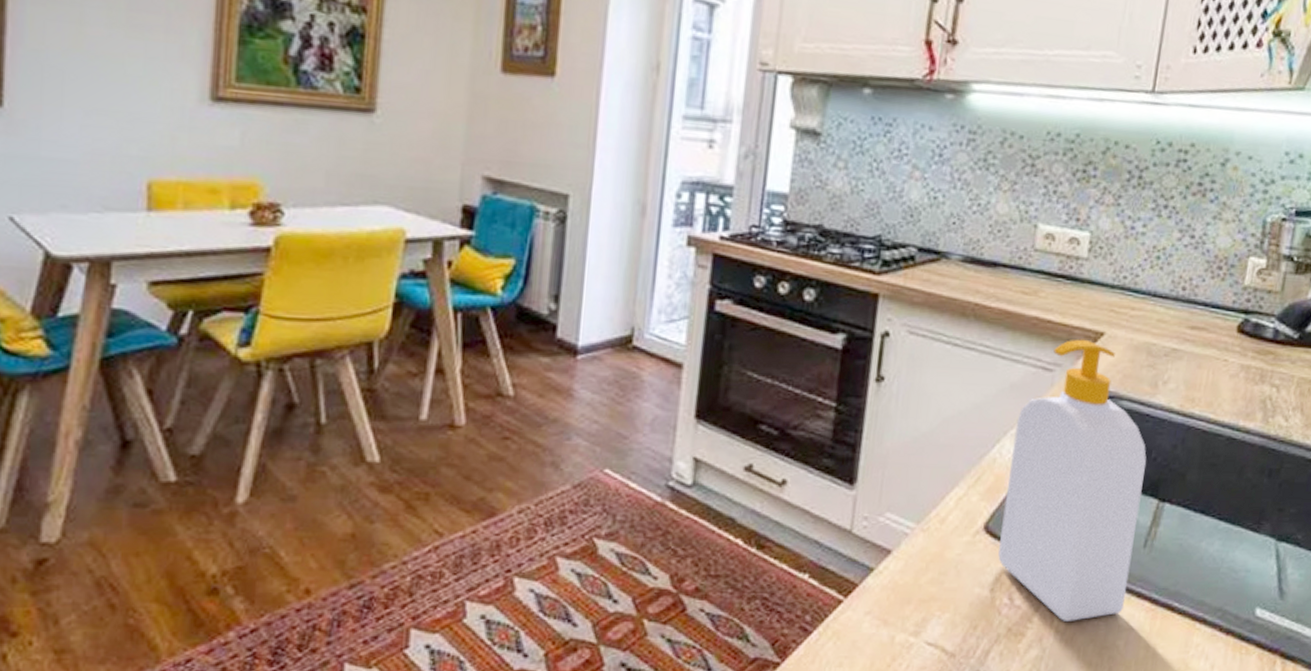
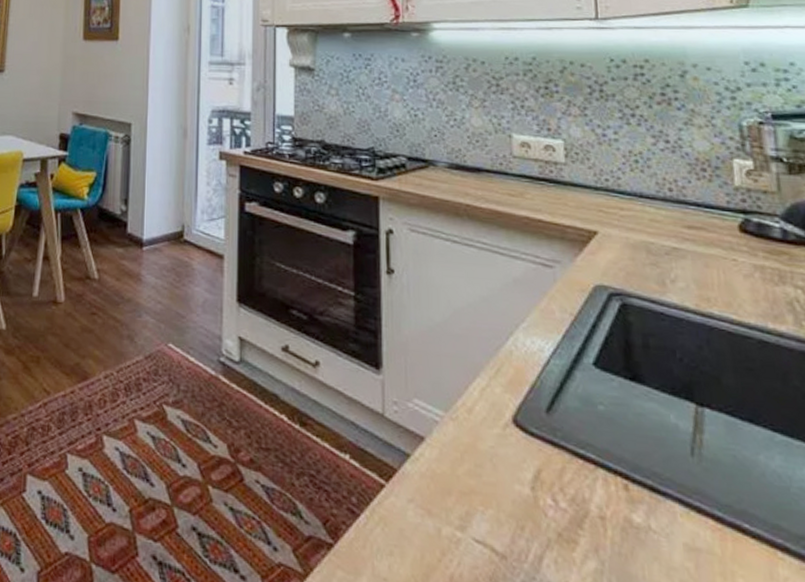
soap bottle: present [998,339,1147,621] -> none [526,237,684,533]

